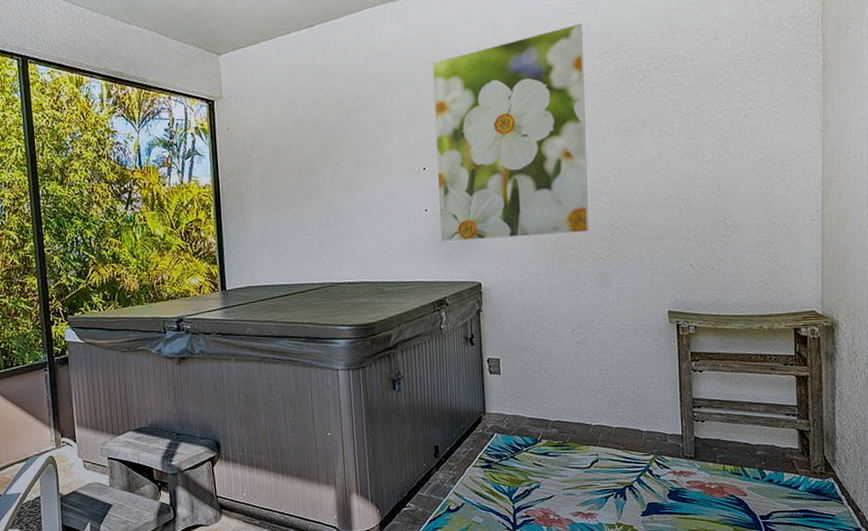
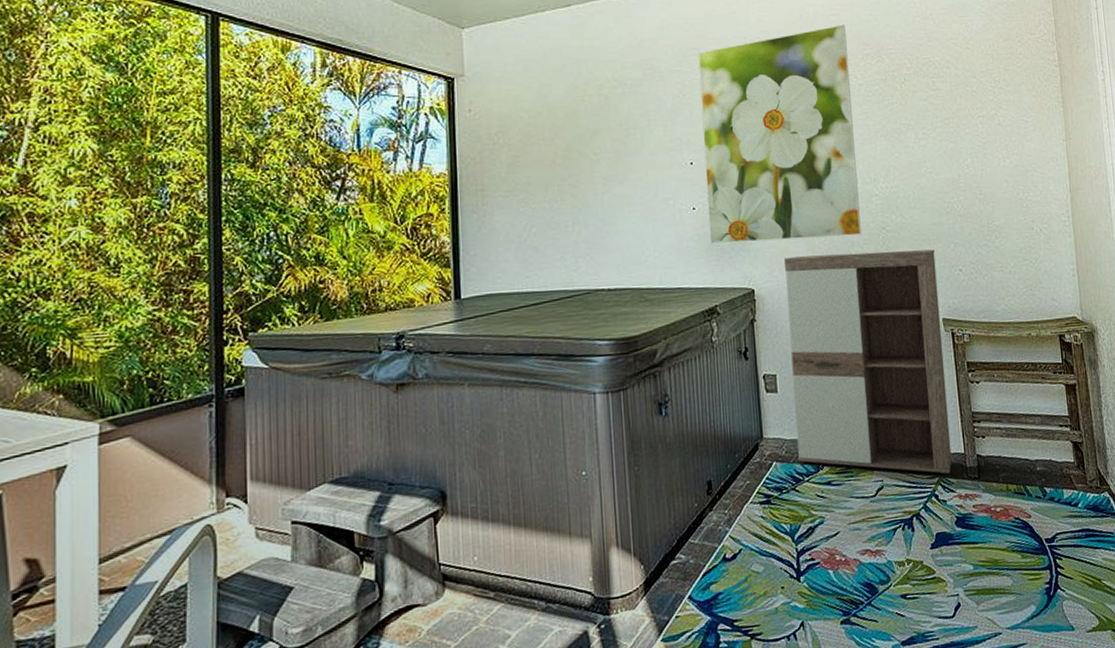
cabinet: none [511,245,670,453] -> present [784,249,953,475]

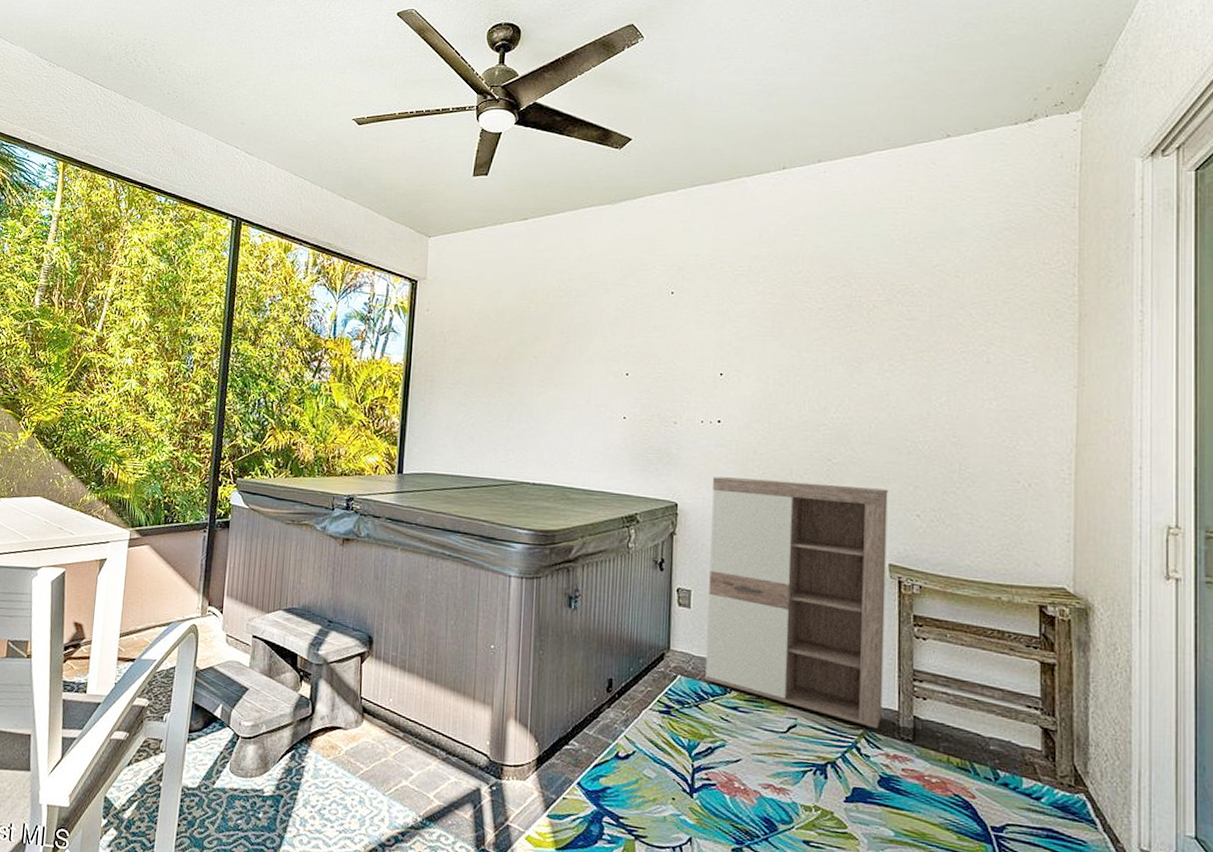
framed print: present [698,24,861,244] -> none [637,245,811,464]

